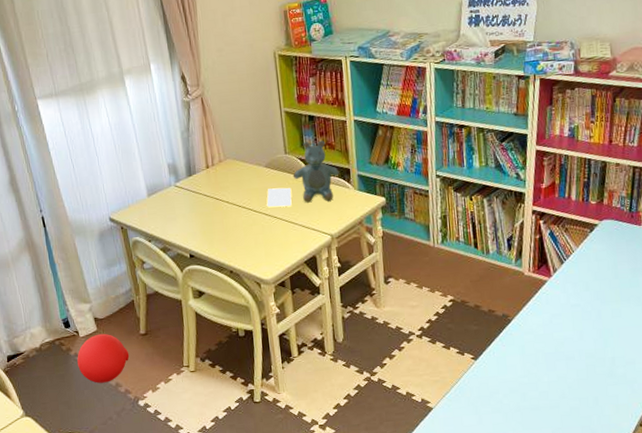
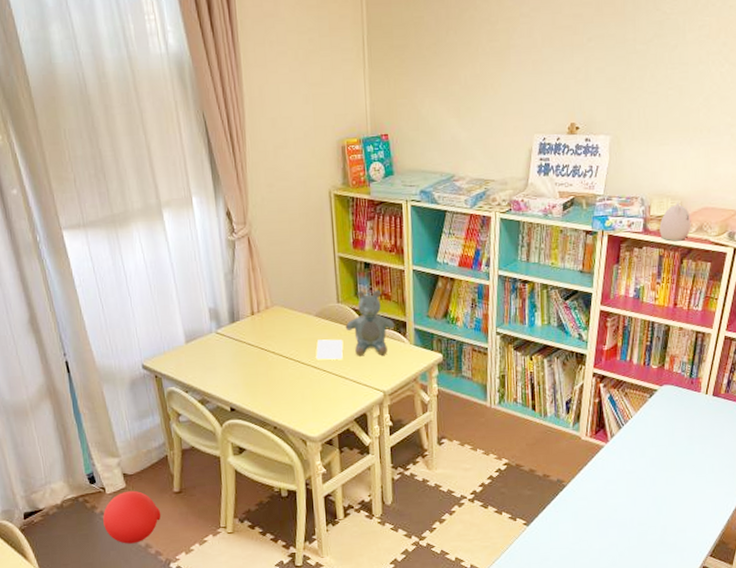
plush toy: none [590,44,622,82] -> present [659,202,691,242]

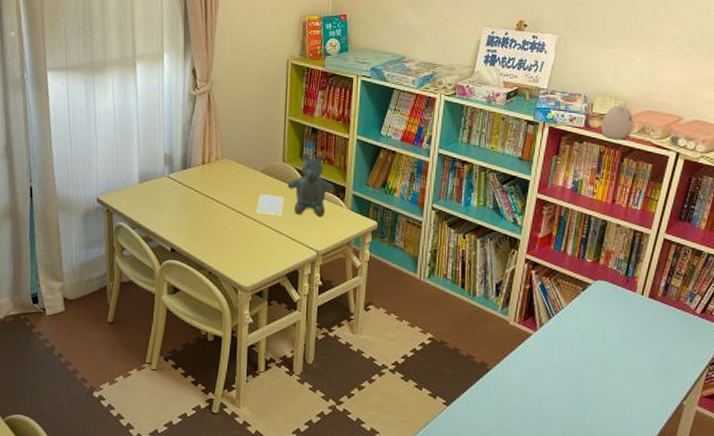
ball: present [103,490,161,544] -> none [38,315,93,367]

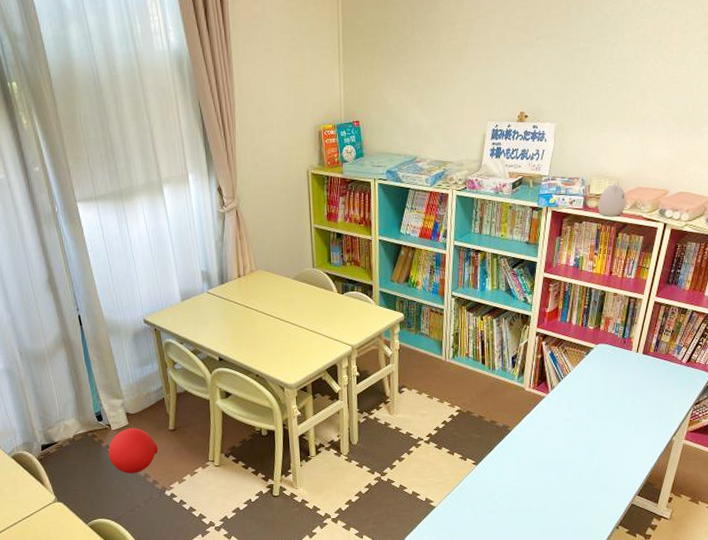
ball: none [38,315,93,367] -> present [108,428,158,474]
paper: present [257,194,284,215] -> none [293,299,317,317]
stuffed animal: present [287,153,335,216] -> none [319,257,363,315]

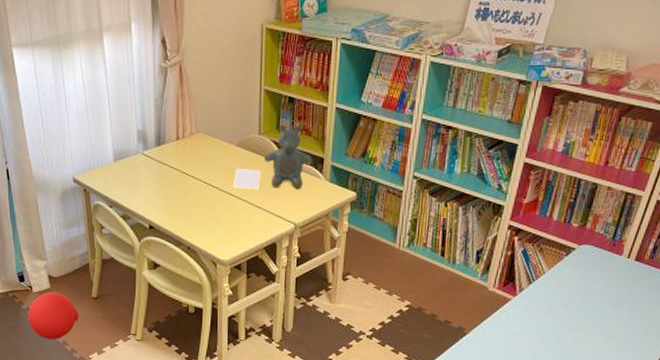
paper: none [293,299,317,317] -> present [233,169,261,189]
stuffed animal: none [319,257,363,315] -> present [264,124,313,189]
plush toy: present [598,182,626,217] -> none [599,56,637,97]

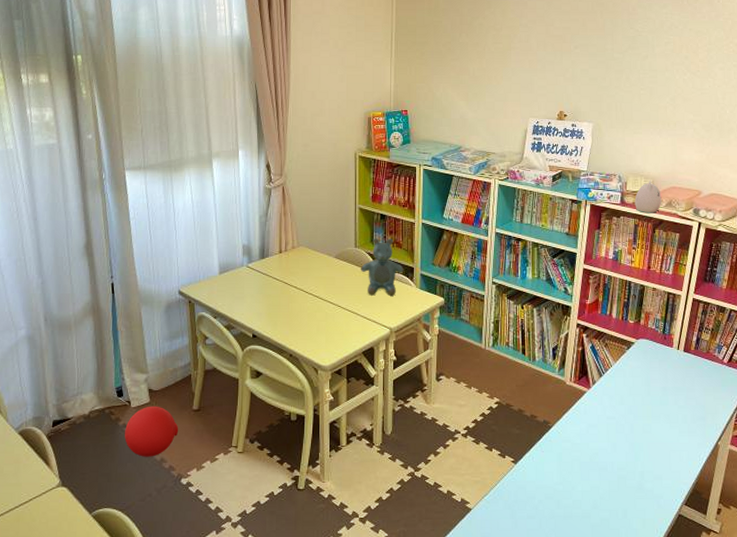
paper: present [233,169,261,189] -> none [333,279,358,297]
plush toy: none [599,56,637,97] -> present [634,181,662,213]

